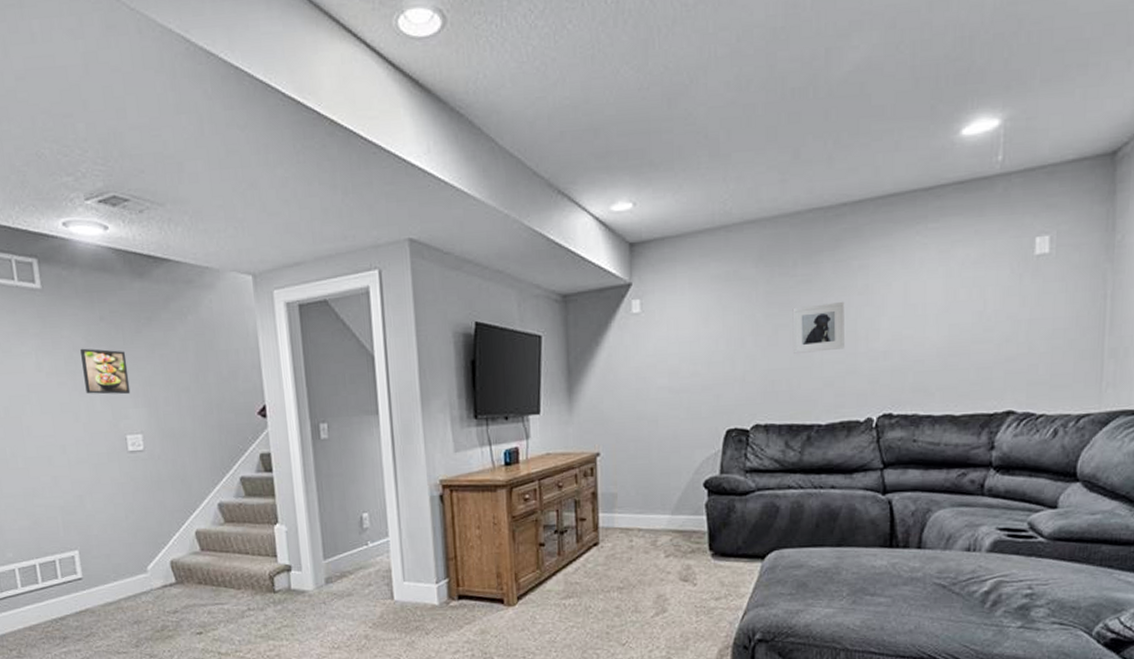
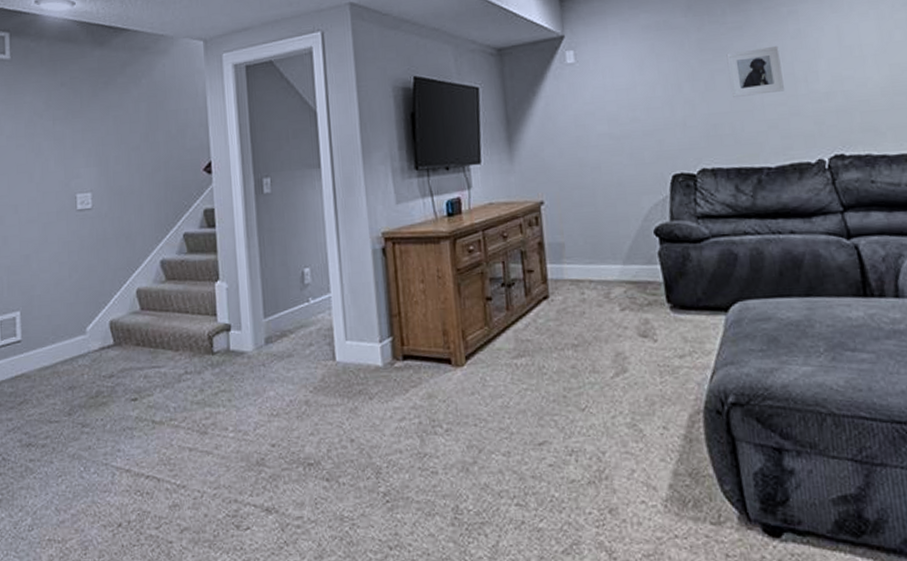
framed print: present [80,348,131,395] -> none [40,112,84,155]

